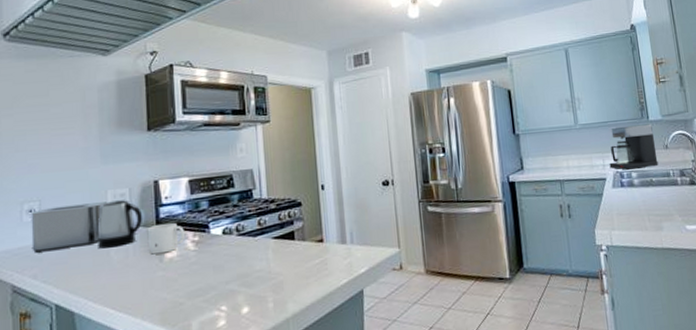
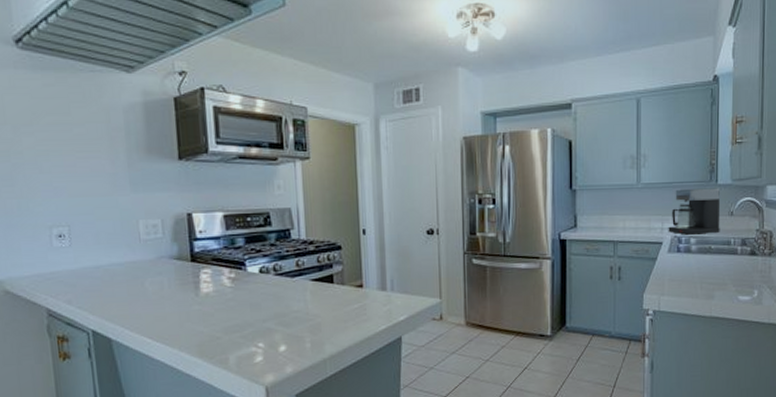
toaster: present [30,202,107,253] -> none [60,232,139,279]
kettle: present [97,200,143,249] -> none [129,231,177,279]
mug: present [147,222,186,255] -> none [181,257,222,288]

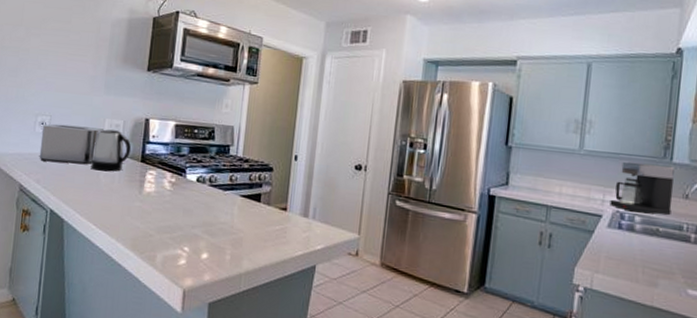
toaster: none [60,232,139,279] -> present [39,123,104,165]
kettle: none [129,231,177,279] -> present [91,129,132,171]

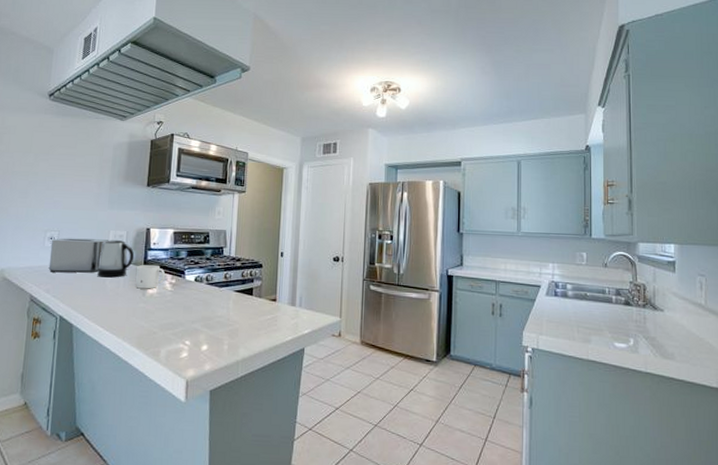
mug: none [131,159,165,187] -> present [135,264,166,289]
coffee maker: present [610,161,675,216] -> none [546,239,595,282]

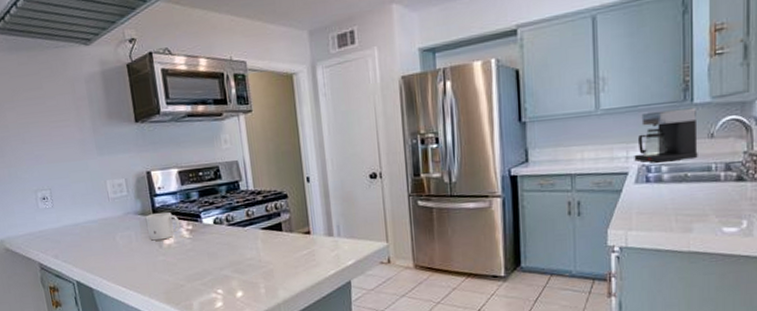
toaster: present [48,237,108,273] -> none [44,191,107,236]
kettle: present [97,240,135,278] -> none [100,189,141,234]
coffee maker: none [546,239,595,282] -> present [634,107,698,163]

